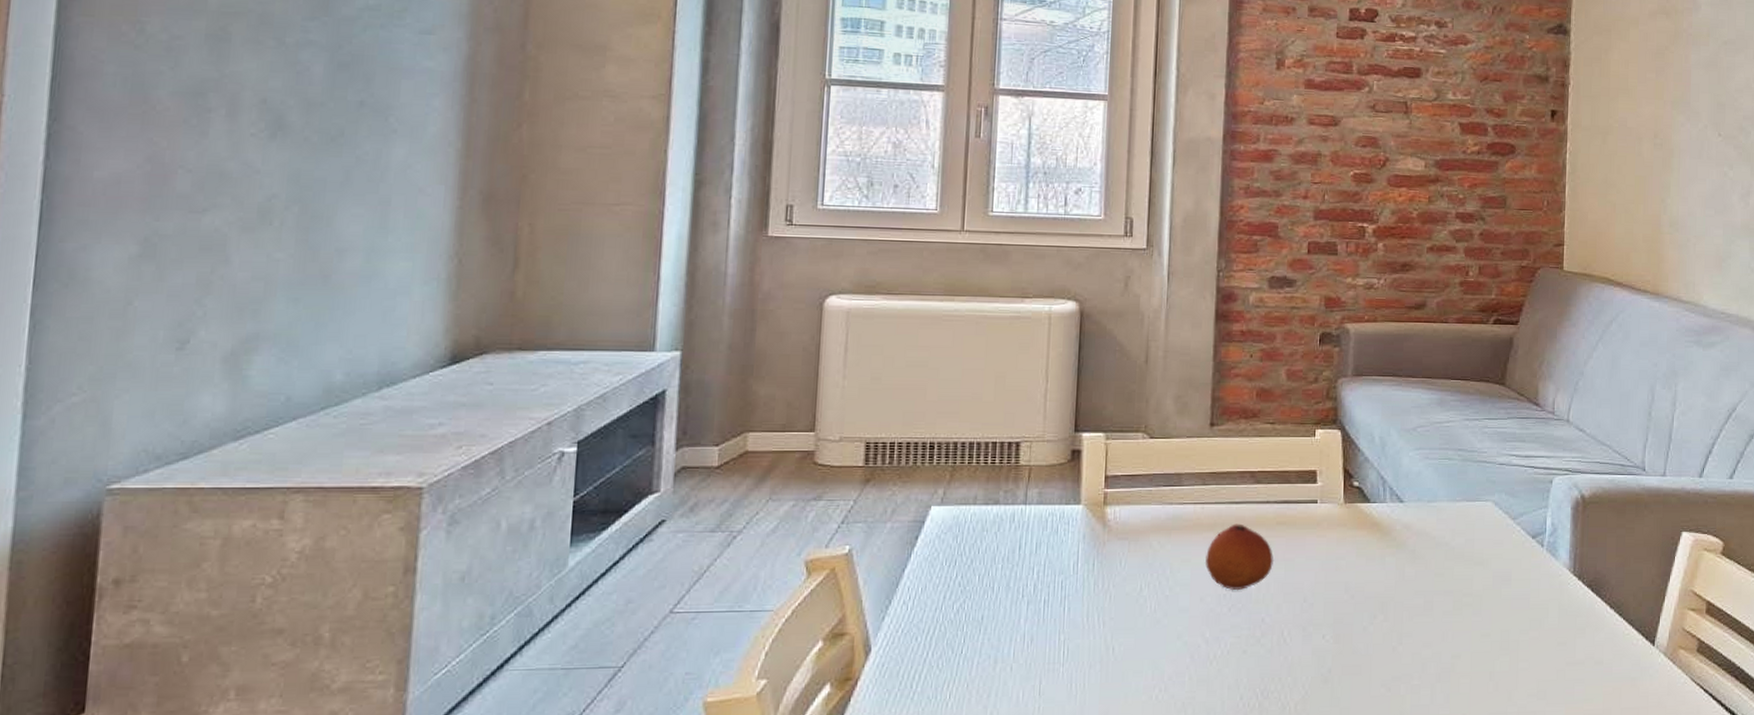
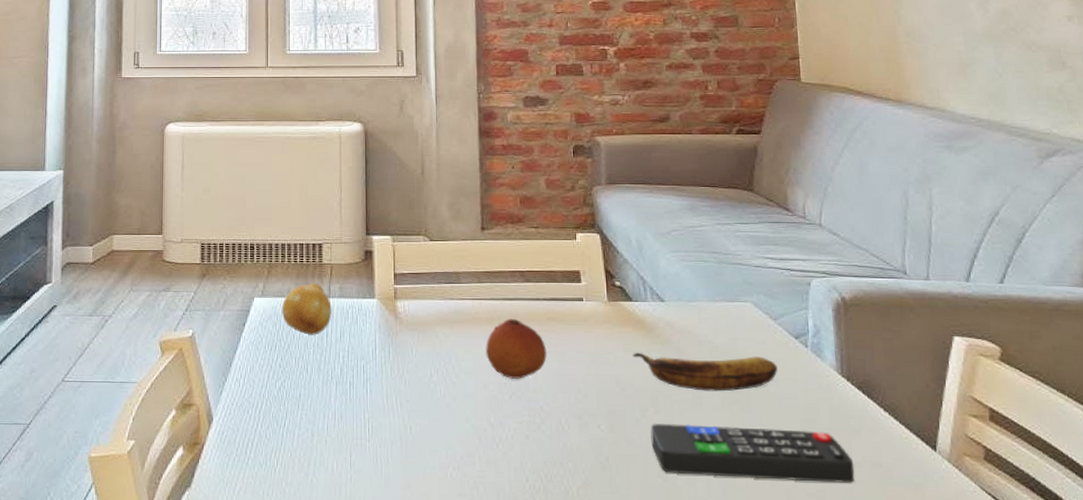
fruit: none [965,488,1028,548] -> present [282,283,332,335]
banana: none [1366,556,1512,595] -> present [633,352,778,392]
remote control: none [1377,630,1577,683] -> present [650,424,855,483]

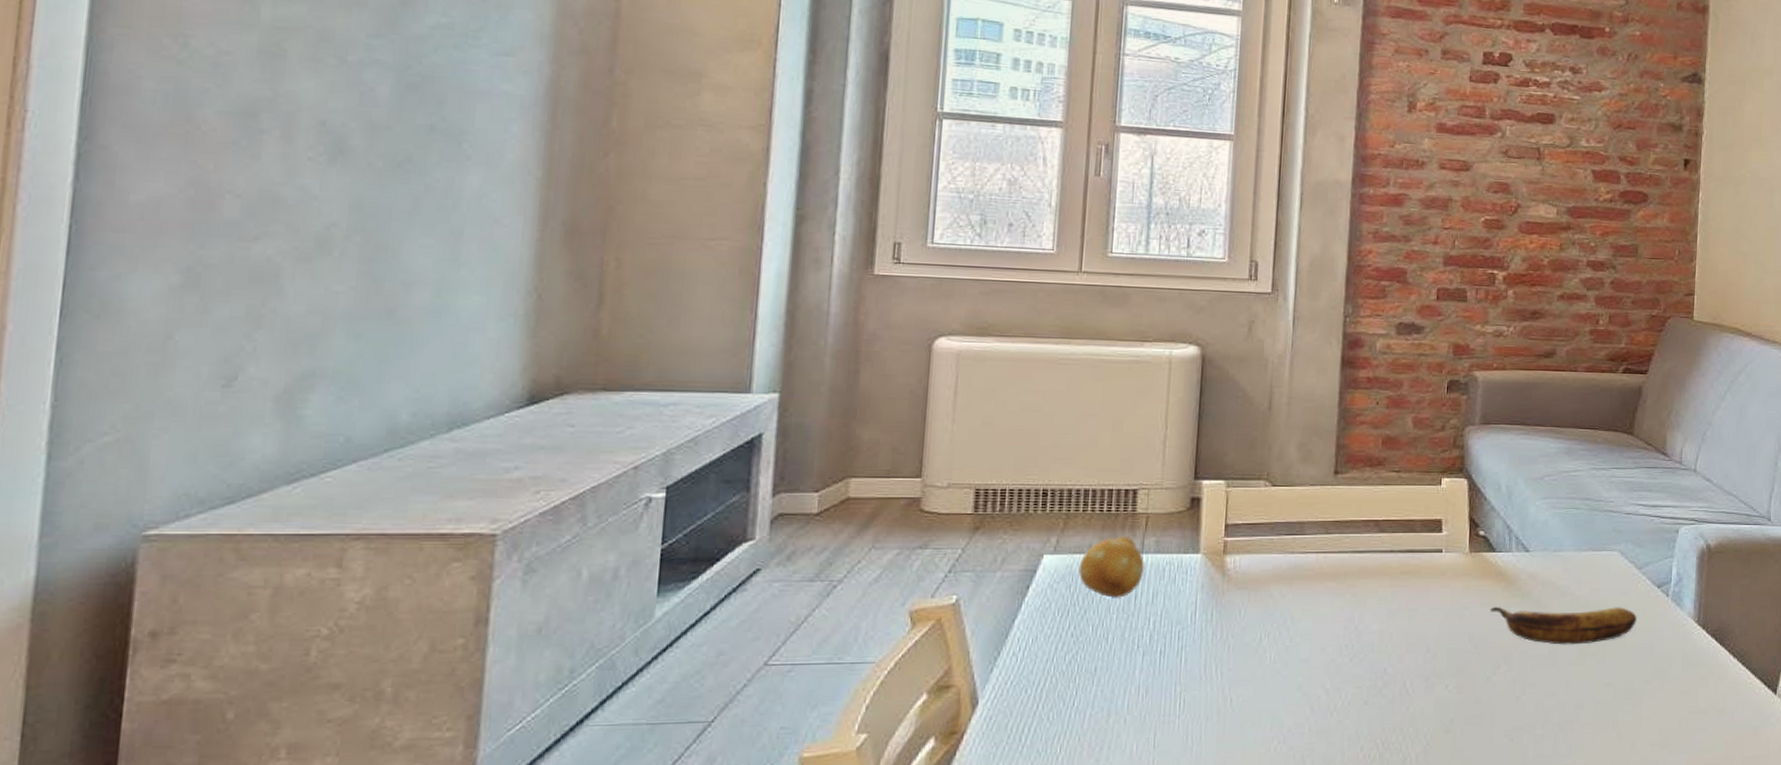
fruit: present [486,318,548,380] -> none [1327,573,1398,641]
remote control: present [650,424,855,483] -> none [1500,680,1699,733]

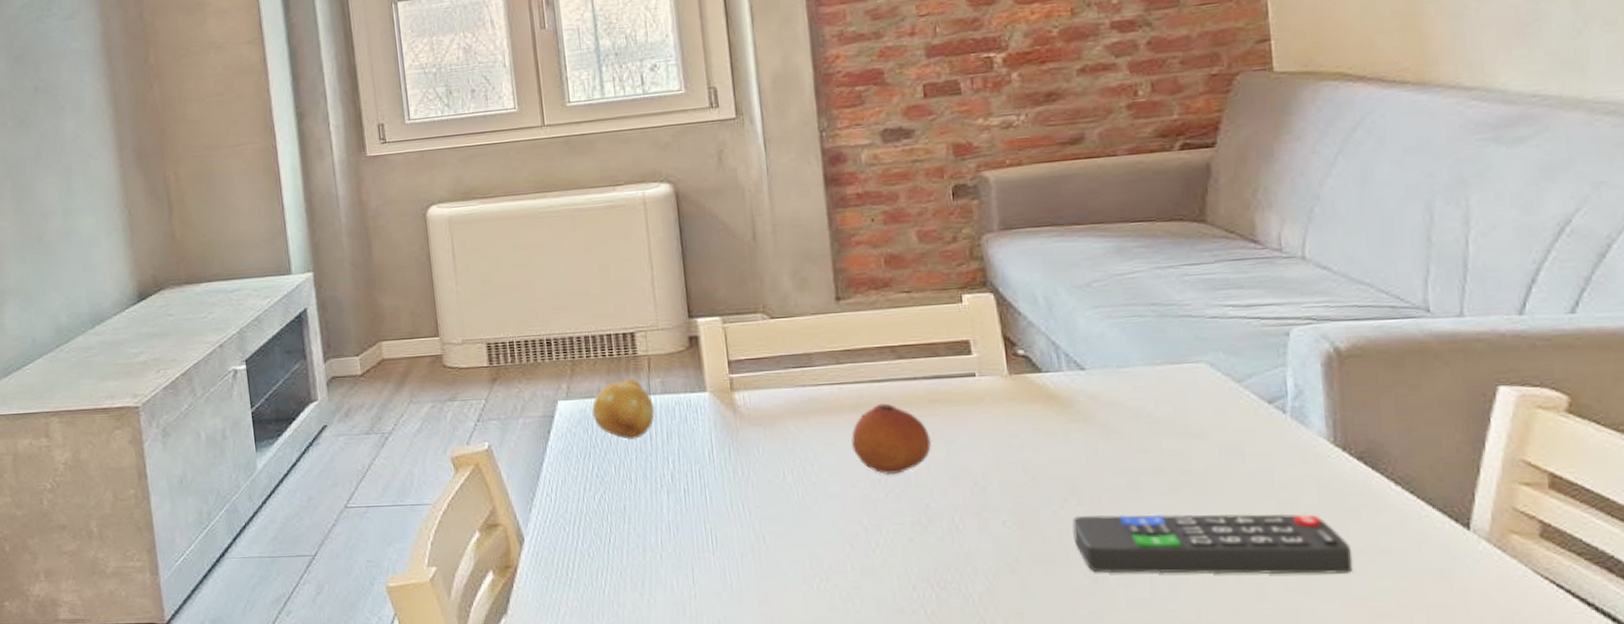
fruit: none [1327,573,1398,641] -> present [851,403,932,475]
banana: present [1490,606,1637,645] -> none [1045,428,1244,475]
remote control: none [1500,680,1699,733] -> present [1072,513,1353,575]

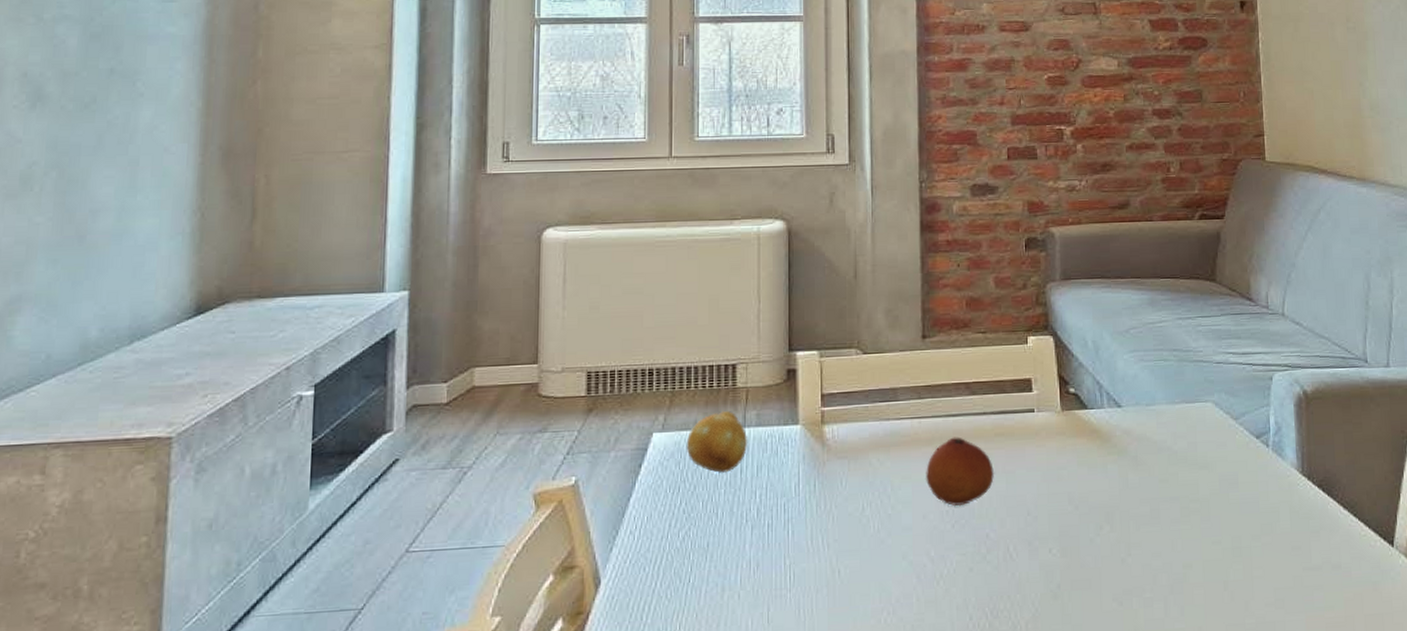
remote control: present [1072,513,1353,575] -> none [1105,535,1314,596]

